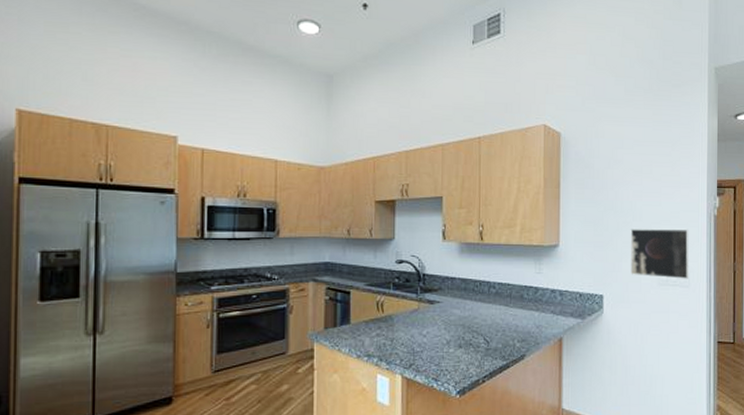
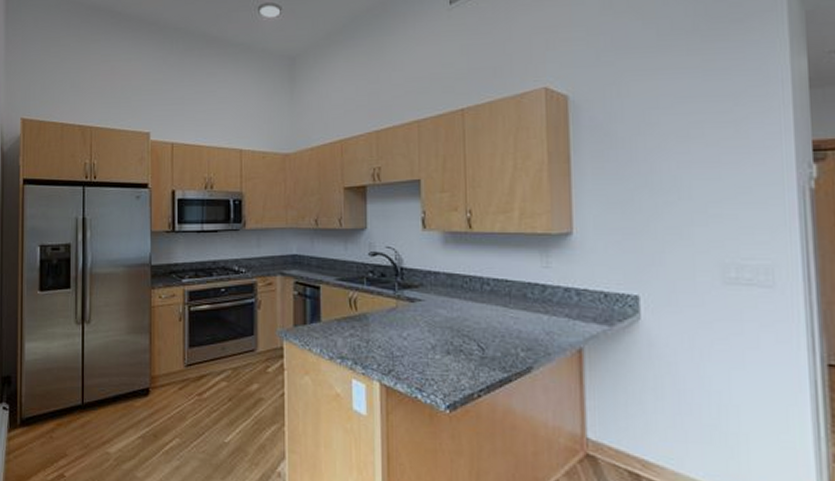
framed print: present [630,228,689,279] -> none [675,208,772,276]

